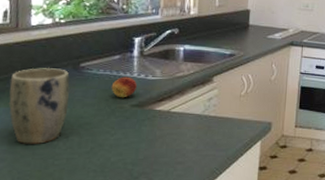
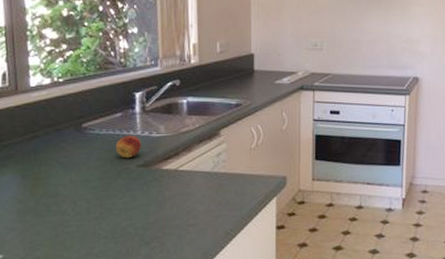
plant pot: present [8,68,70,144] -> none [14,130,74,212]

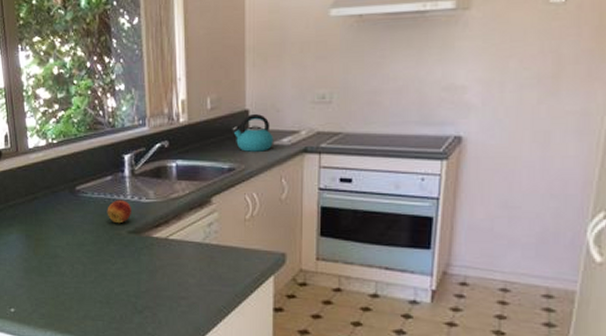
kettle: none [239,58,275,89] -> present [232,114,273,152]

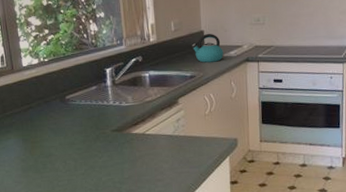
fruit: present [107,200,131,224] -> none [93,105,114,125]

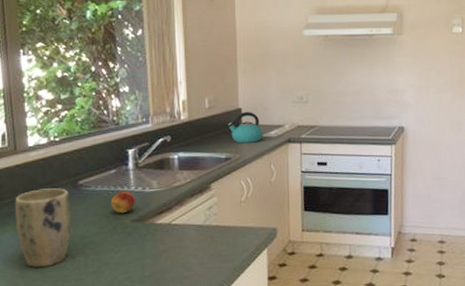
plant pot: none [15,102,62,169] -> present [14,188,72,268]
fruit: none [93,105,114,125] -> present [110,191,135,214]

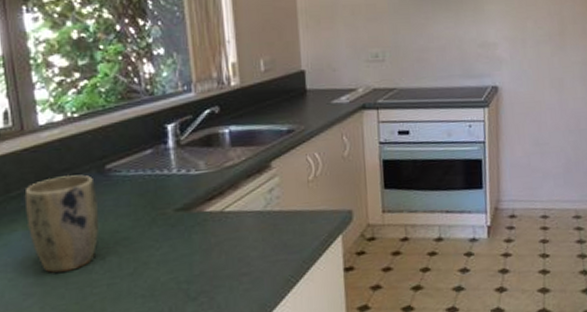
fruit: present [110,191,135,214] -> none [147,174,178,202]
kettle: present [227,112,263,143] -> none [288,74,332,112]

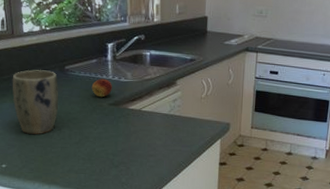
fruit: none [147,174,178,202] -> present [91,78,112,98]

